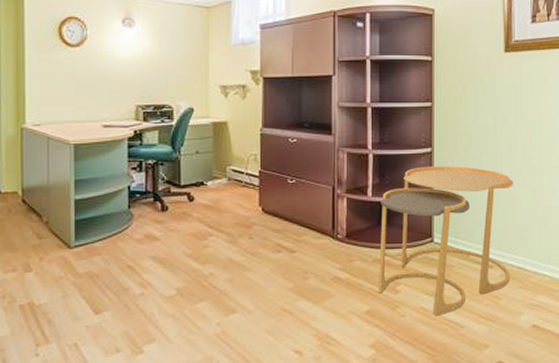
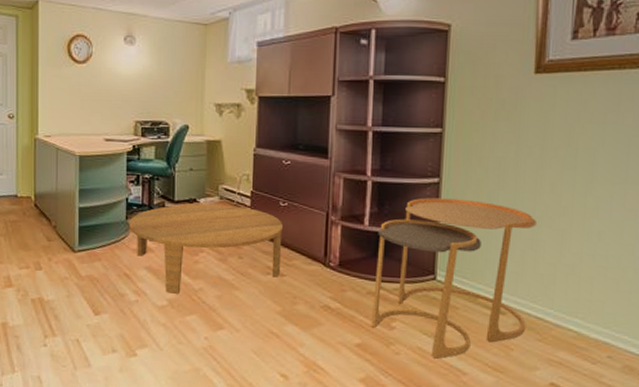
coffee table: none [131,186,291,282] -> present [128,203,283,294]

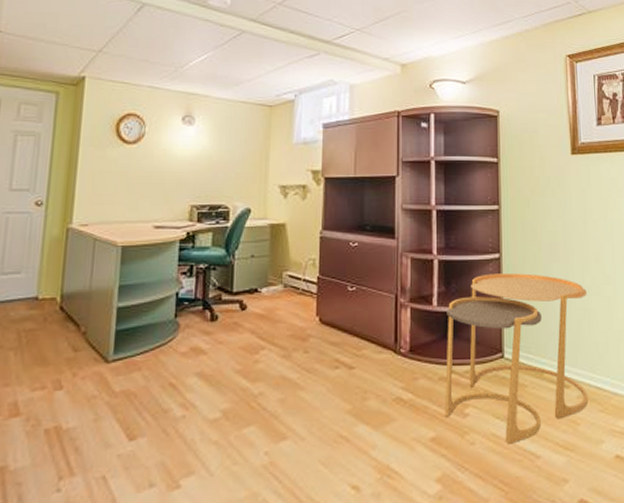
coffee table: present [128,203,283,294] -> none [177,294,351,402]

